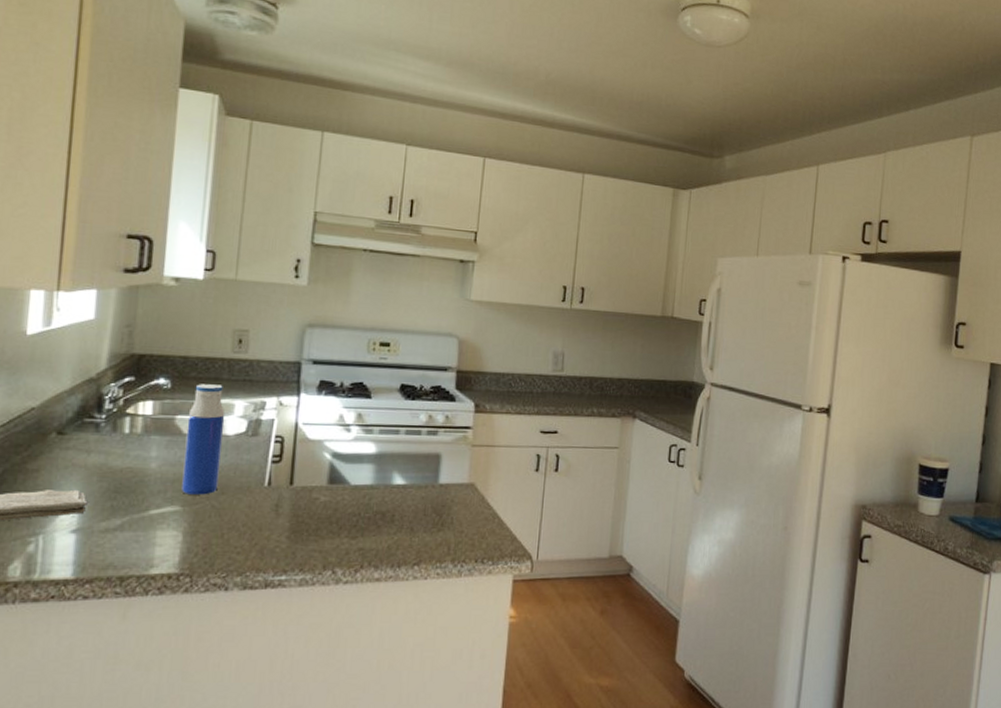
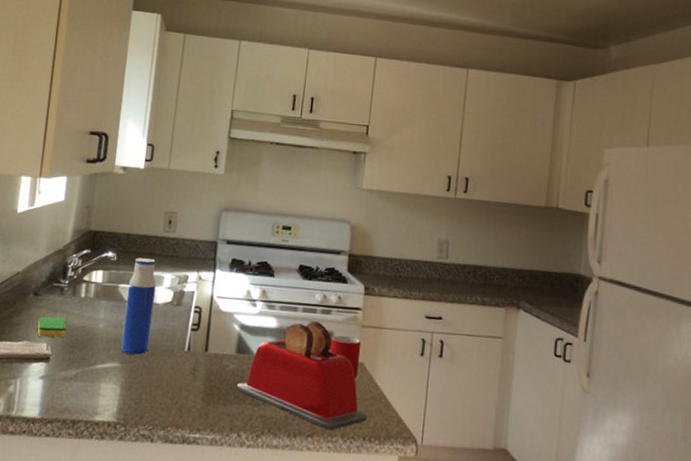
dish sponge: none [64,459,105,484] -> present [37,316,66,338]
toaster: none [329,443,480,556] -> present [236,321,368,430]
mug: none [436,456,472,501] -> present [329,335,362,379]

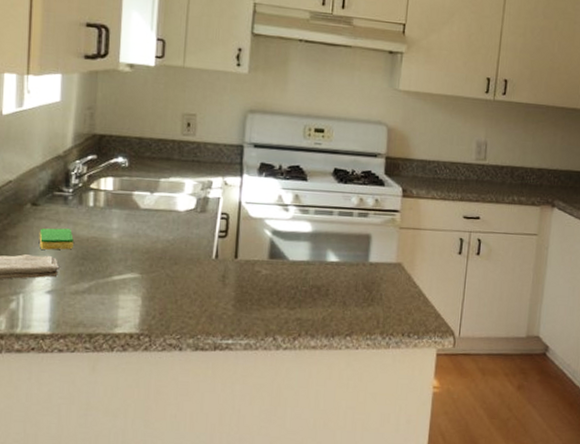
water bottle: present [121,258,156,355] -> none [140,163,177,264]
toaster: present [236,321,368,430] -> none [270,224,407,329]
mug: present [329,335,362,379] -> none [366,237,400,279]

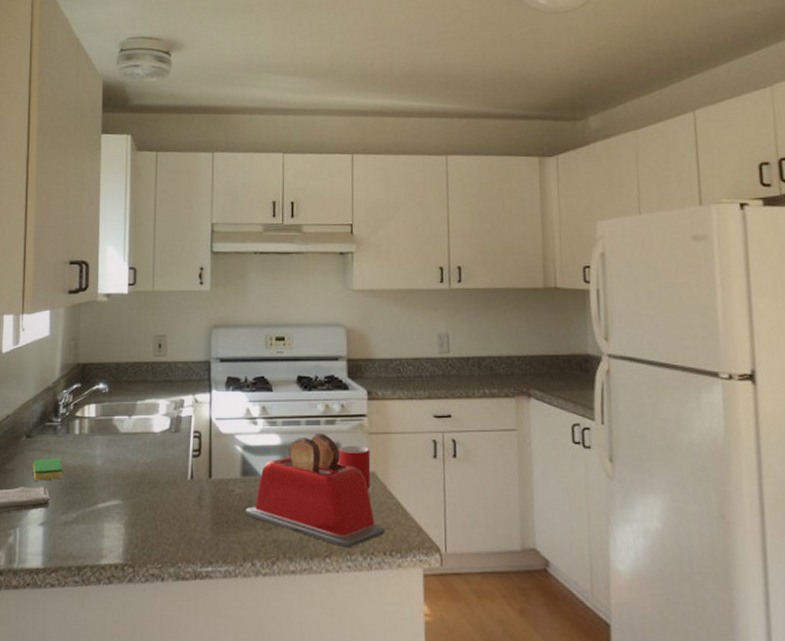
toaster: none [270,224,407,329] -> present [245,434,386,548]
mug: none [366,237,400,279] -> present [337,445,371,490]

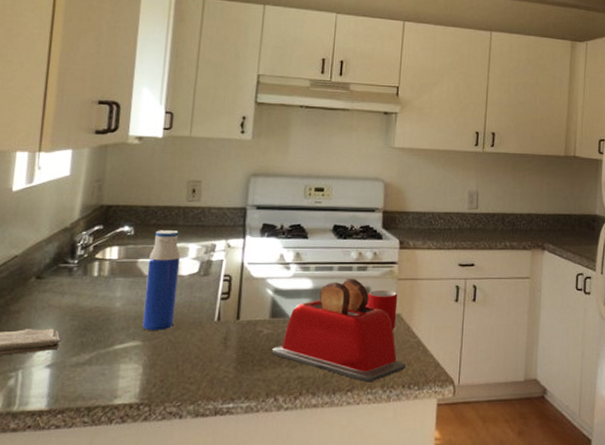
dish sponge: present [33,458,62,481] -> none [41,300,77,323]
water bottle: none [121,386,152,489] -> present [142,230,181,330]

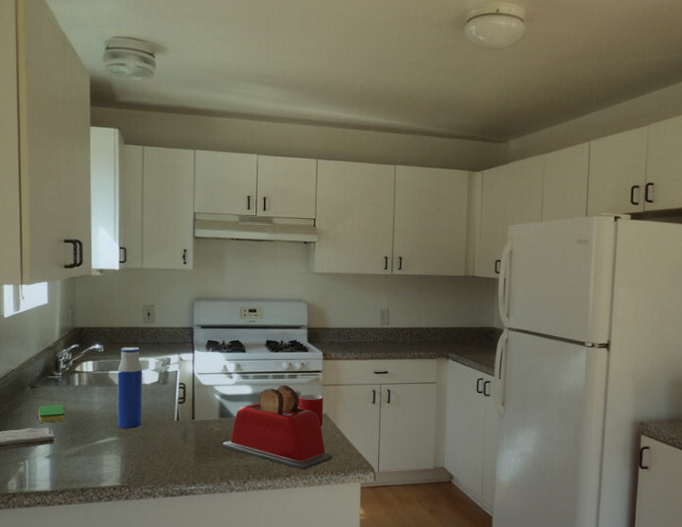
dish sponge: none [41,300,77,323] -> present [38,405,65,423]

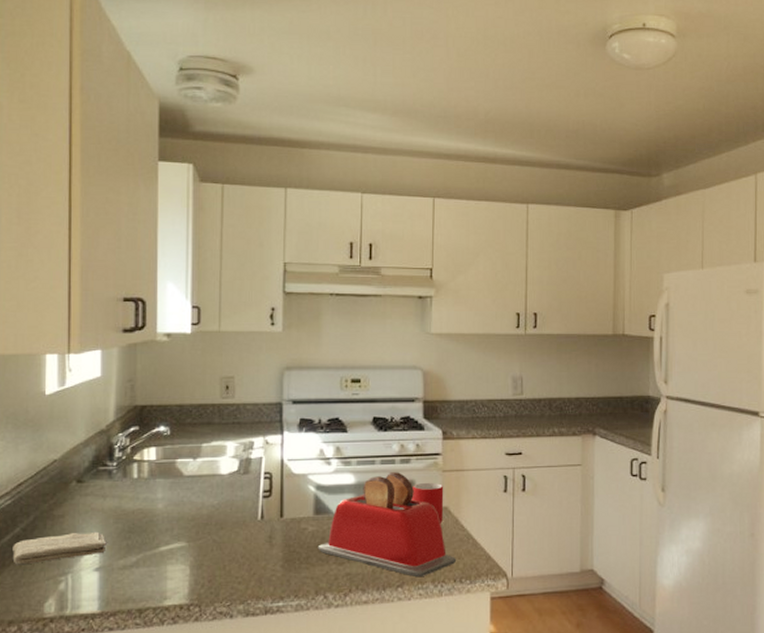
dish sponge: present [38,405,65,423] -> none [85,503,119,526]
water bottle: present [117,347,143,428] -> none [186,429,219,531]

